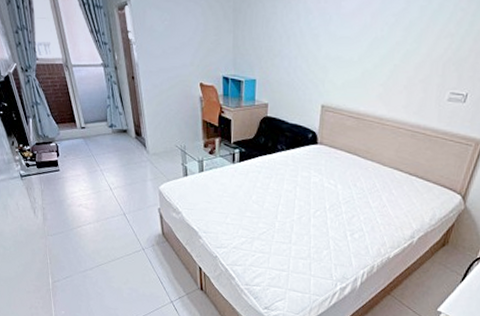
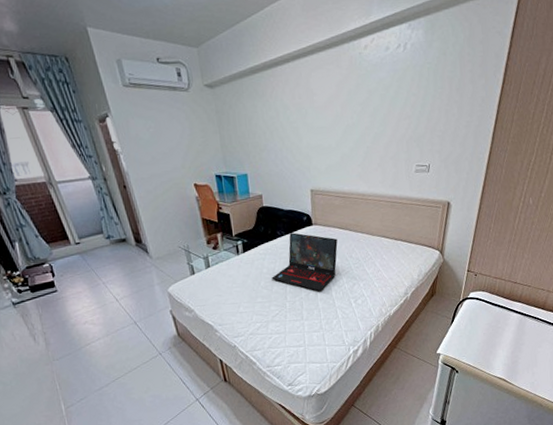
laptop: none [264,149,342,217] -> present [272,232,338,292]

